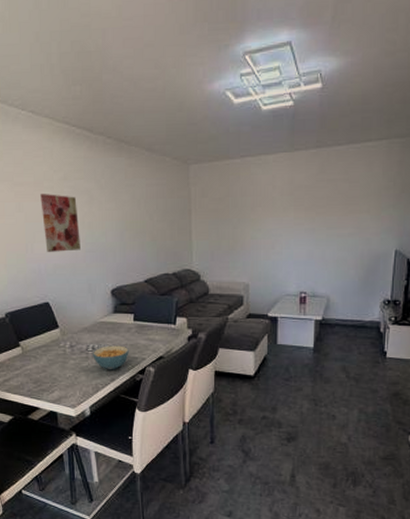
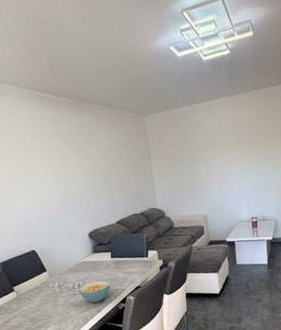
wall art: present [40,194,80,252] -> none [15,154,57,206]

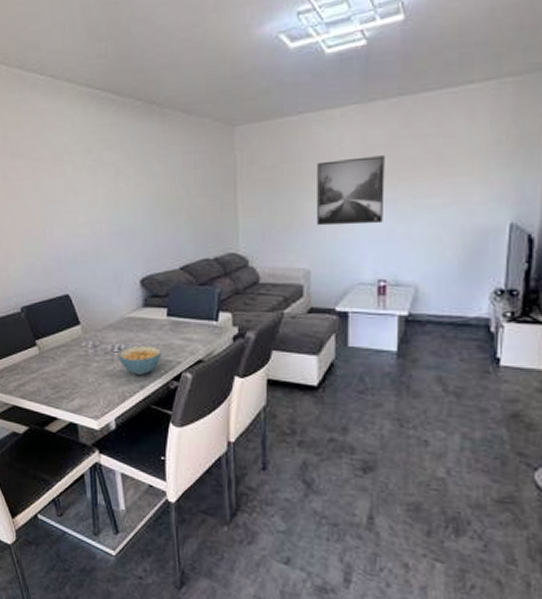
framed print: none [205,132,251,184] -> present [317,155,385,226]

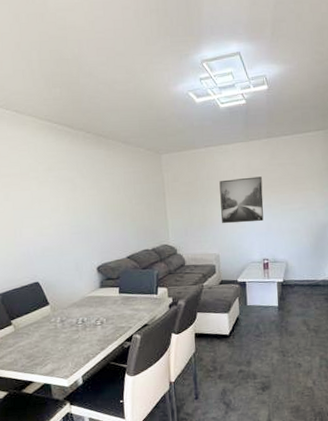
cereal bowl: present [119,346,161,376] -> none [82,317,116,341]

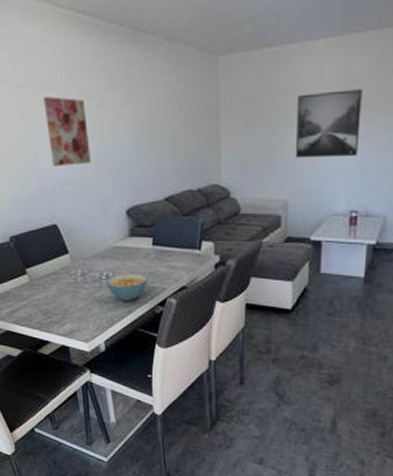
wall art: none [27,183,67,236] -> present [43,97,91,166]
cereal bowl: none [82,317,116,341] -> present [107,273,147,302]

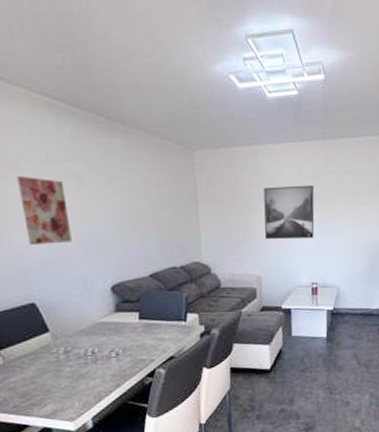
cereal bowl: present [107,273,147,302] -> none [93,347,135,376]

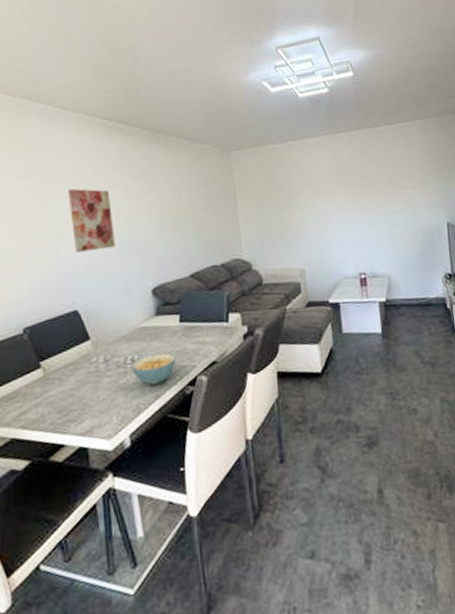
cereal bowl: none [93,347,135,376] -> present [132,353,176,386]
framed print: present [264,185,315,240] -> none [301,174,357,232]

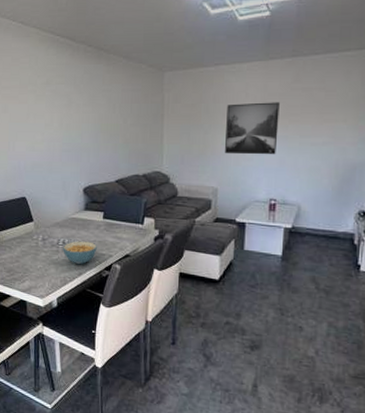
wall art: present [68,189,115,252] -> none [24,97,58,151]
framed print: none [301,174,357,232] -> present [225,102,280,155]

